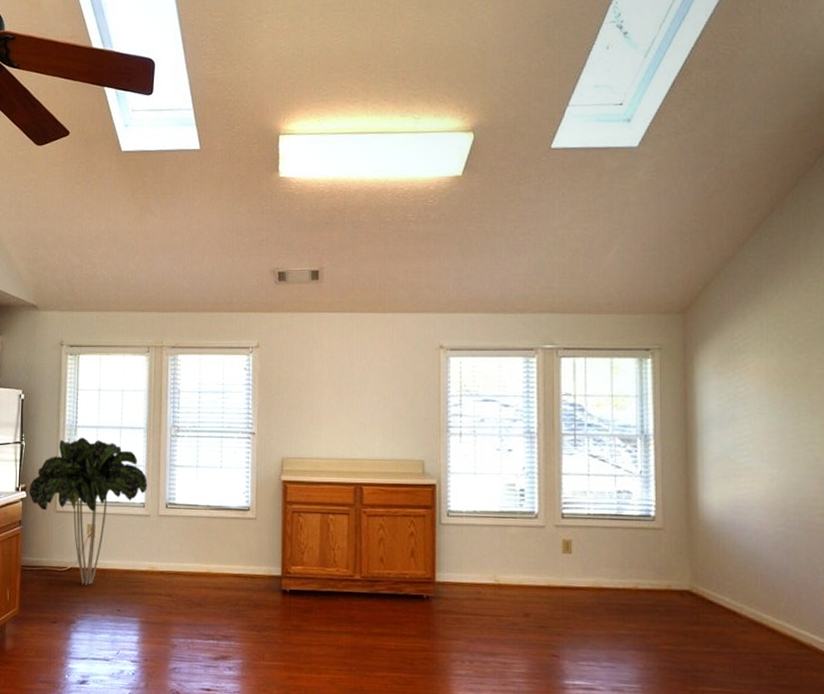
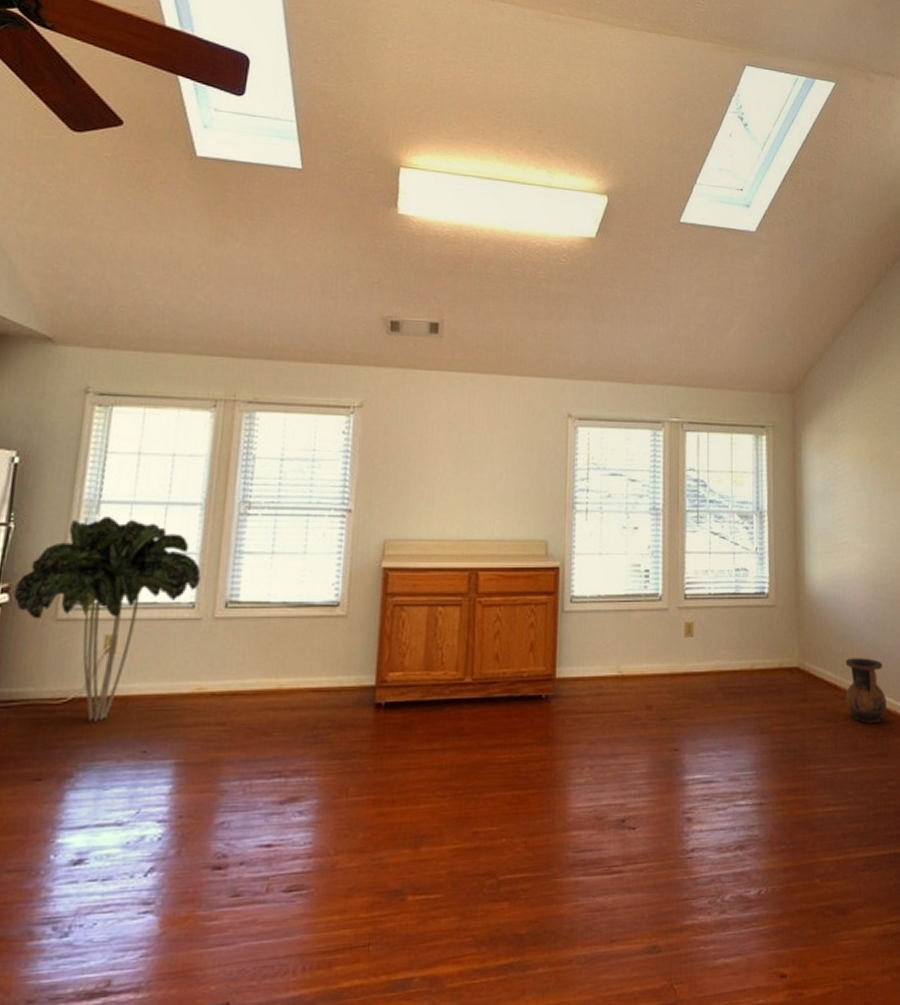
vase: none [747,586,799,654] -> present [845,658,887,723]

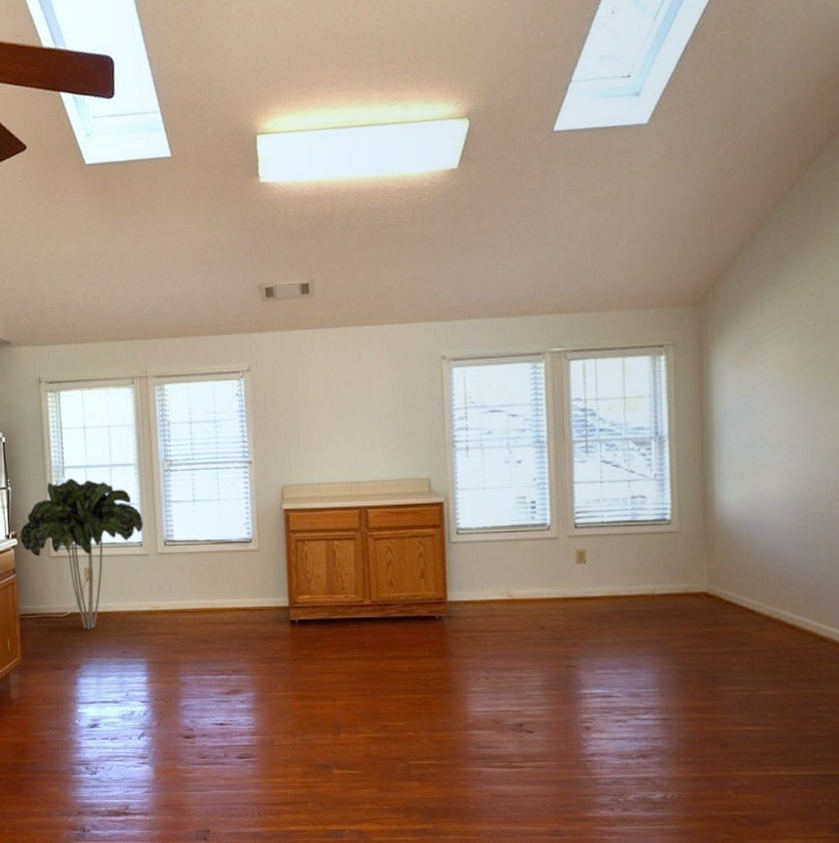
vase: present [845,658,887,723] -> none [765,583,818,648]

